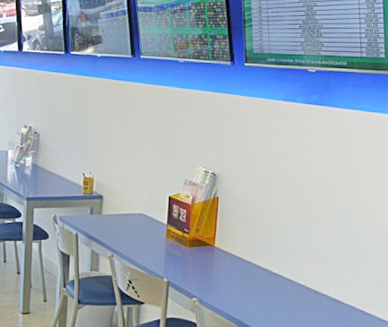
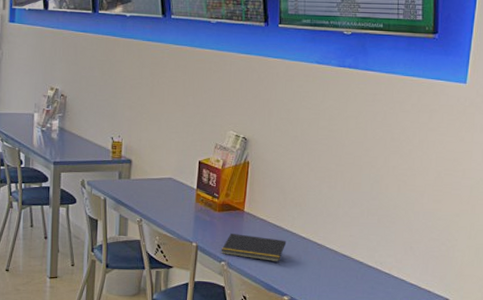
notepad: none [192,269,258,299] -> present [221,234,287,263]

